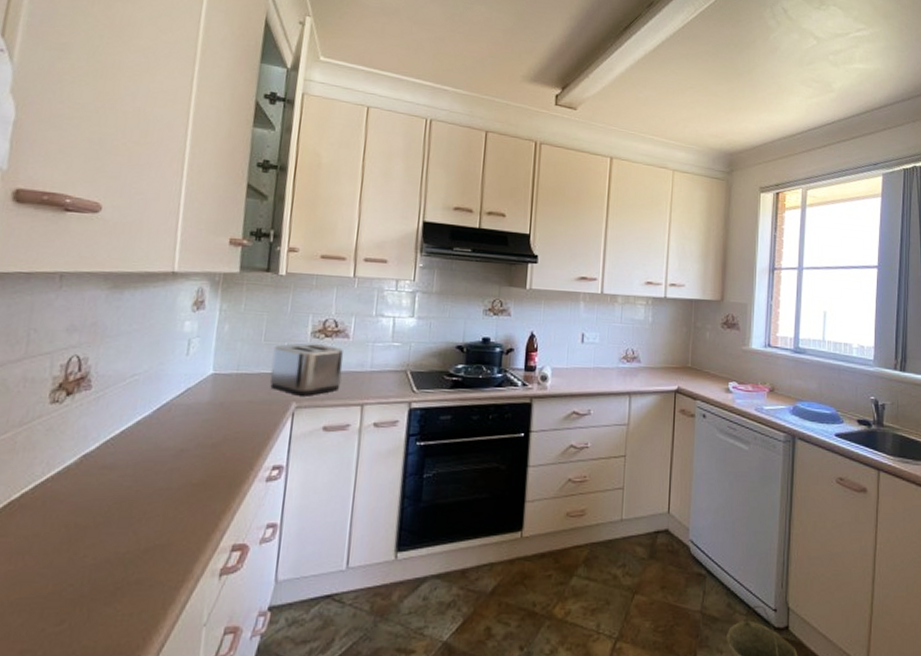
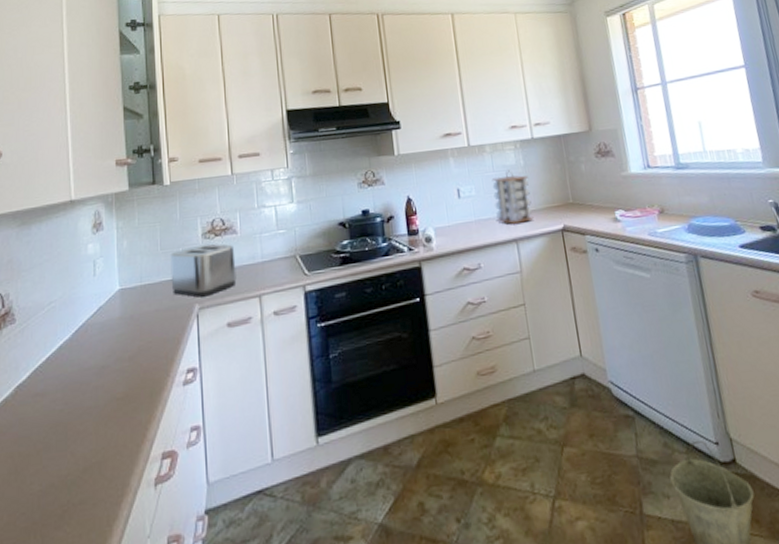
spice rack: none [615,324,654,378] -> present [491,169,534,224]

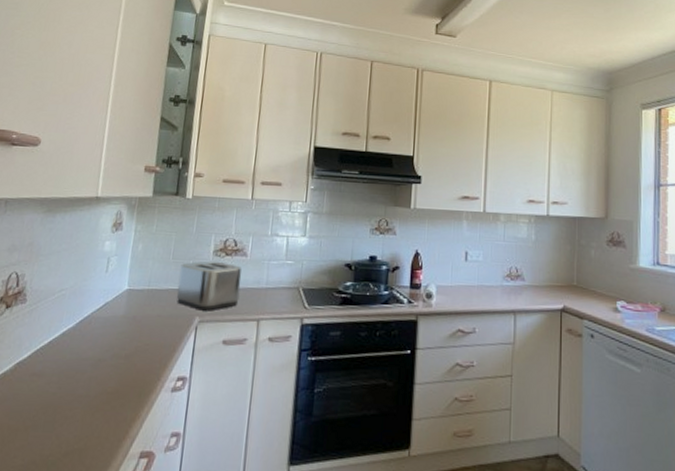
spice rack: present [491,169,534,224] -> none [499,242,538,296]

